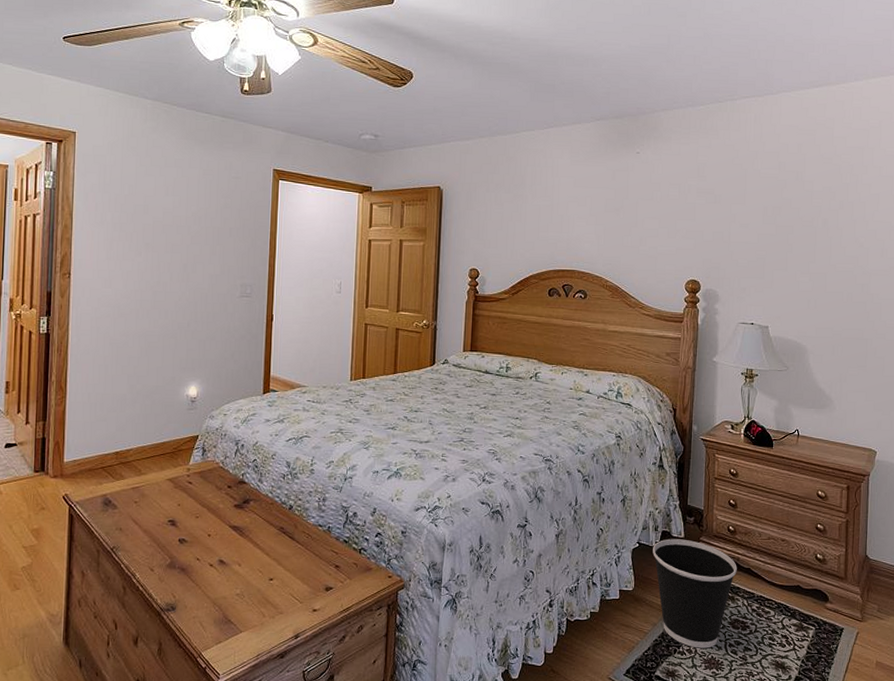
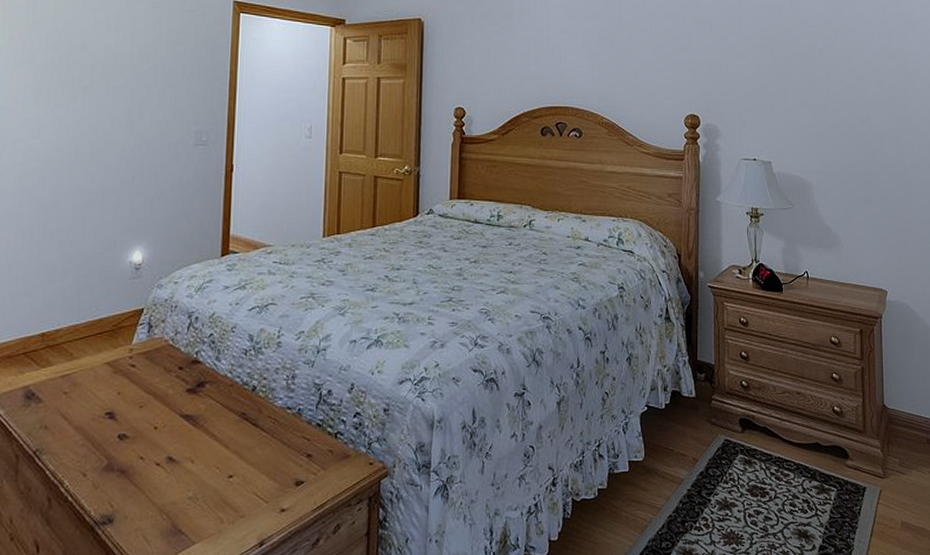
wastebasket: present [653,538,737,648] -> none [663,398,753,522]

